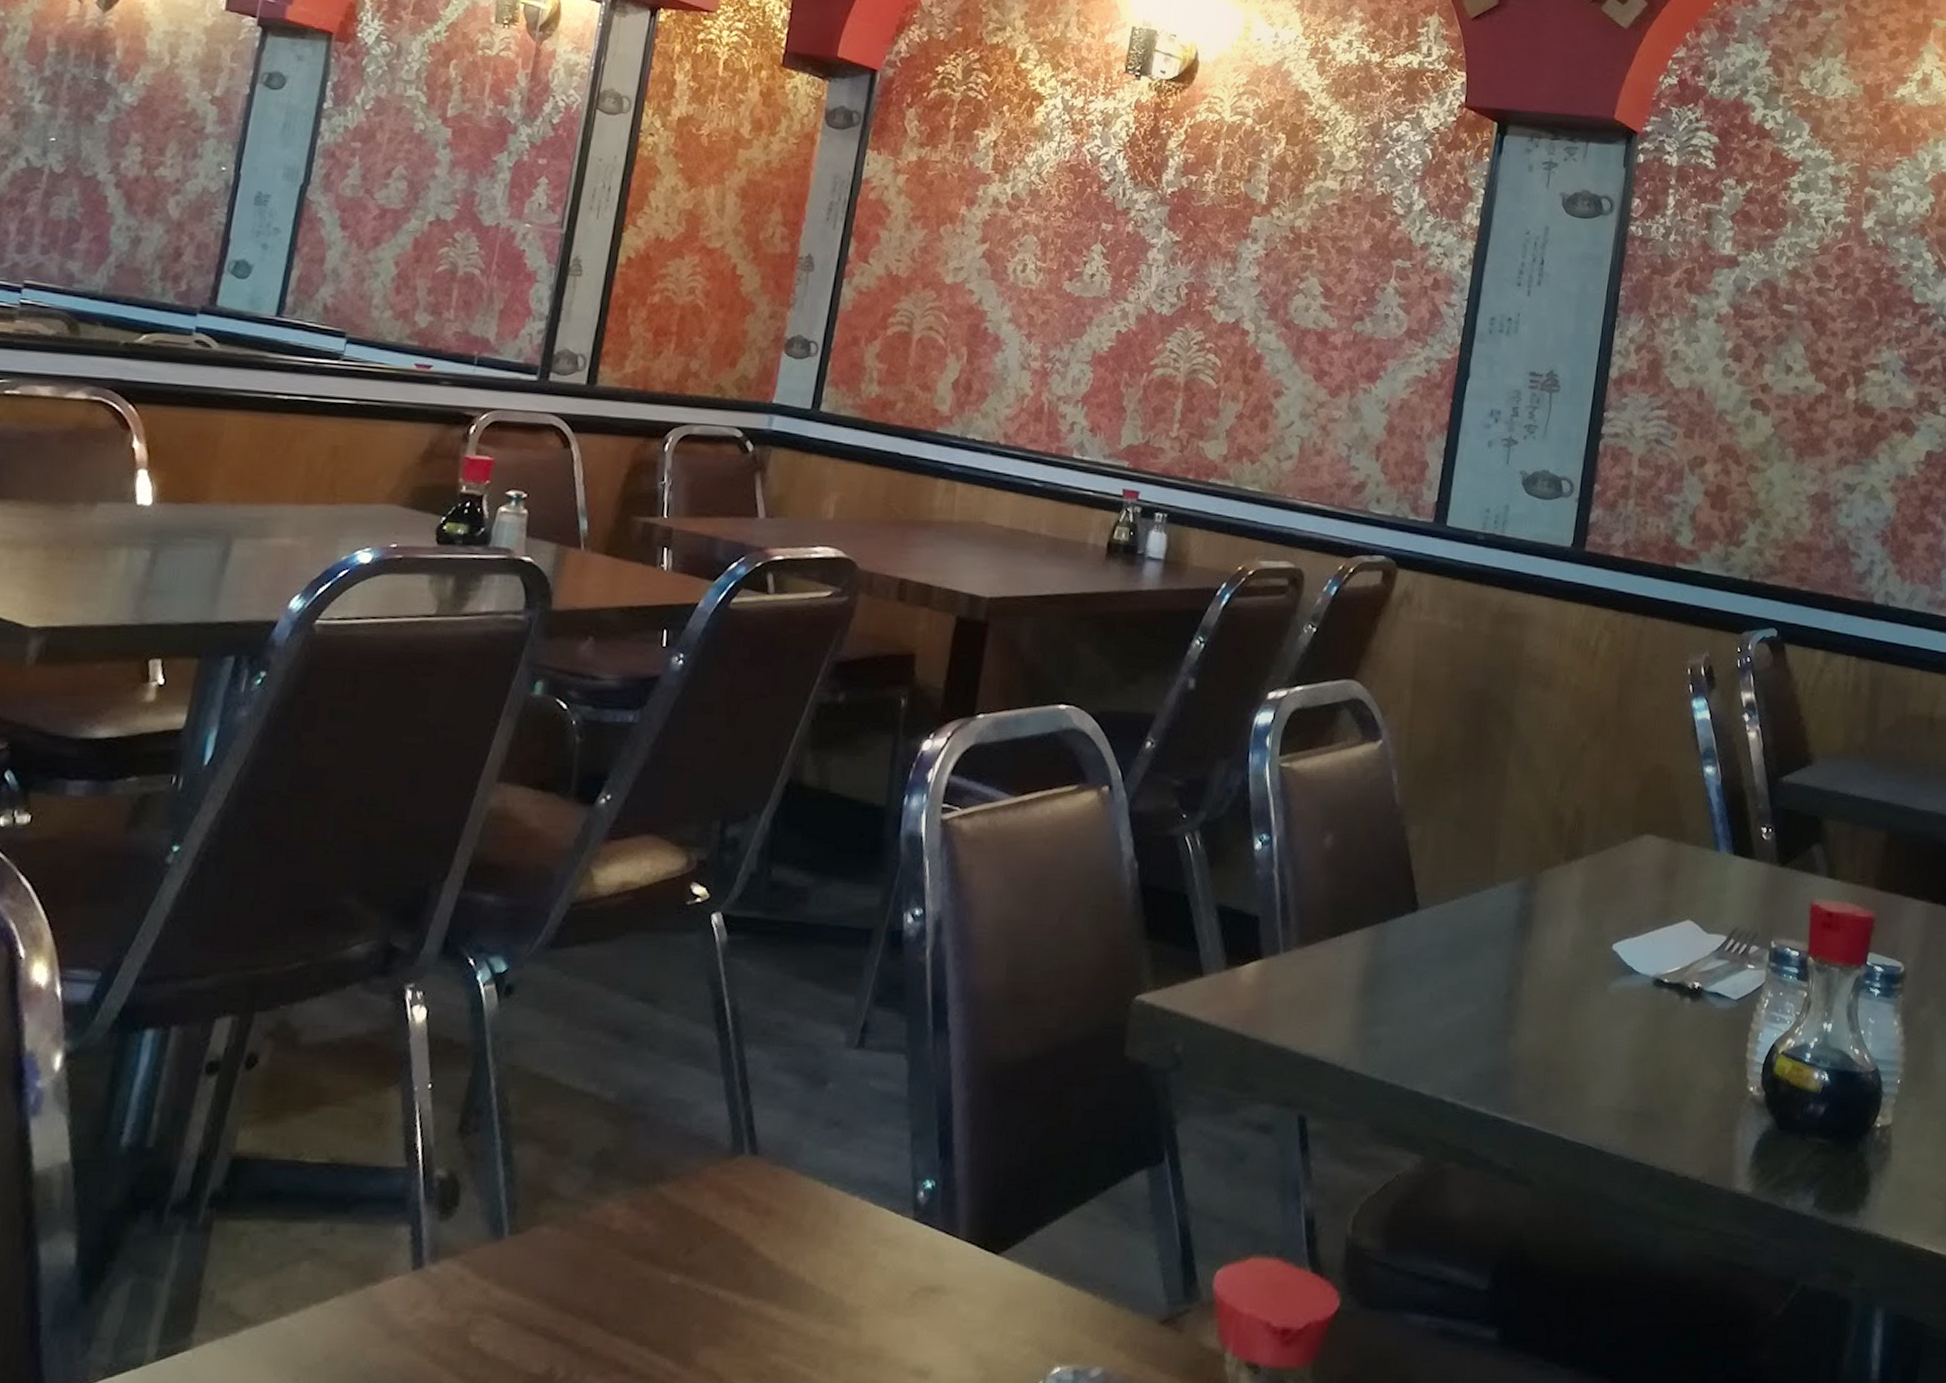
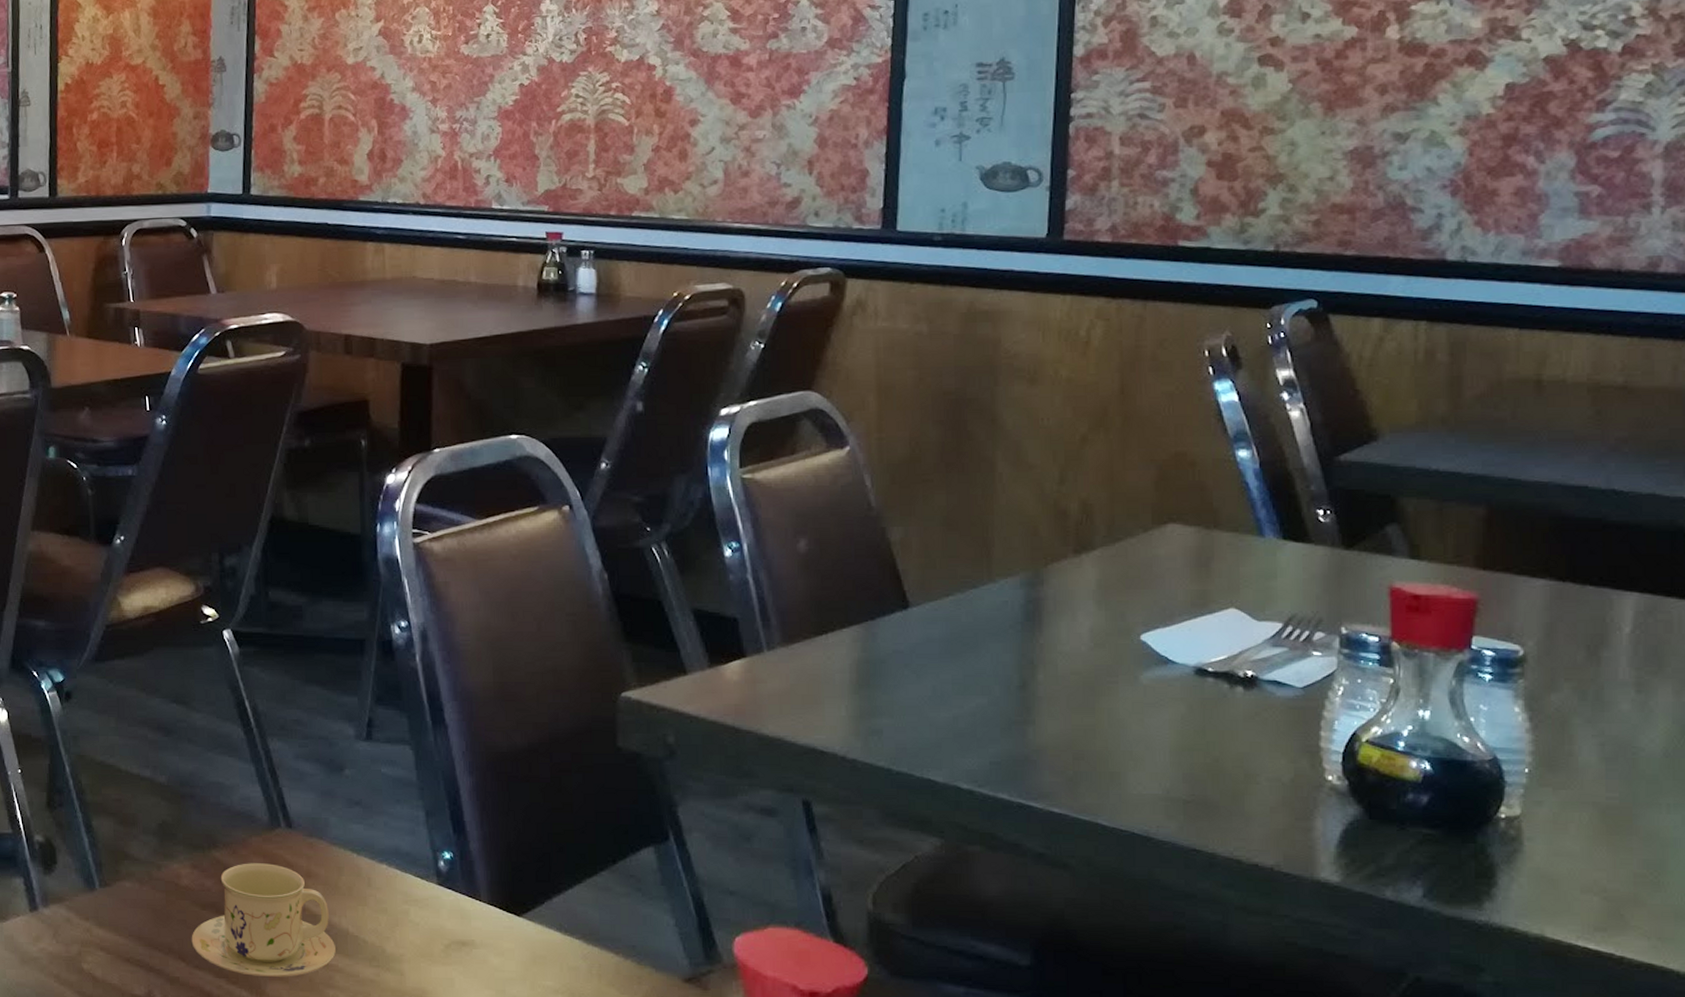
cup and saucer: none [614,1199,787,1341] -> present [191,863,336,977]

